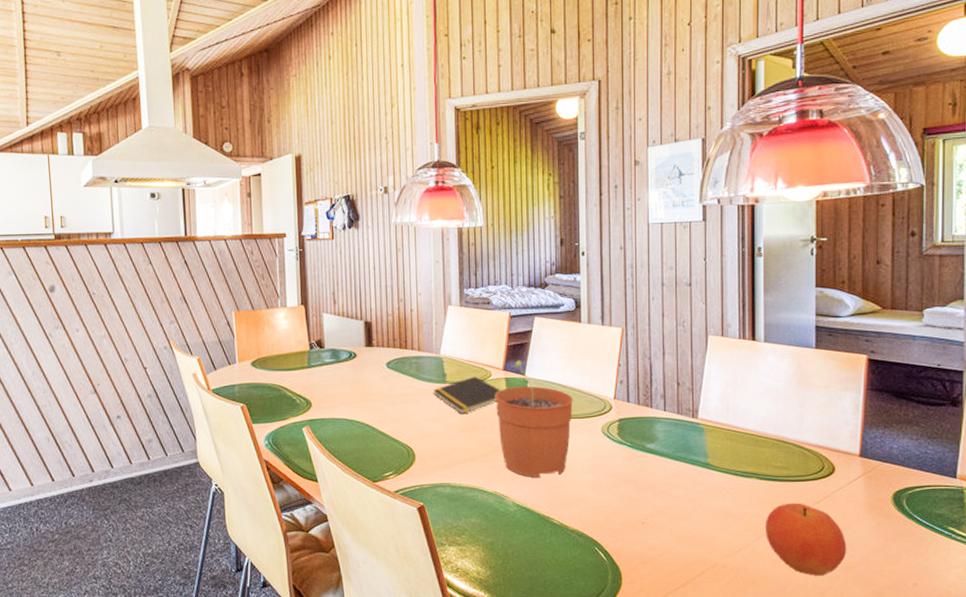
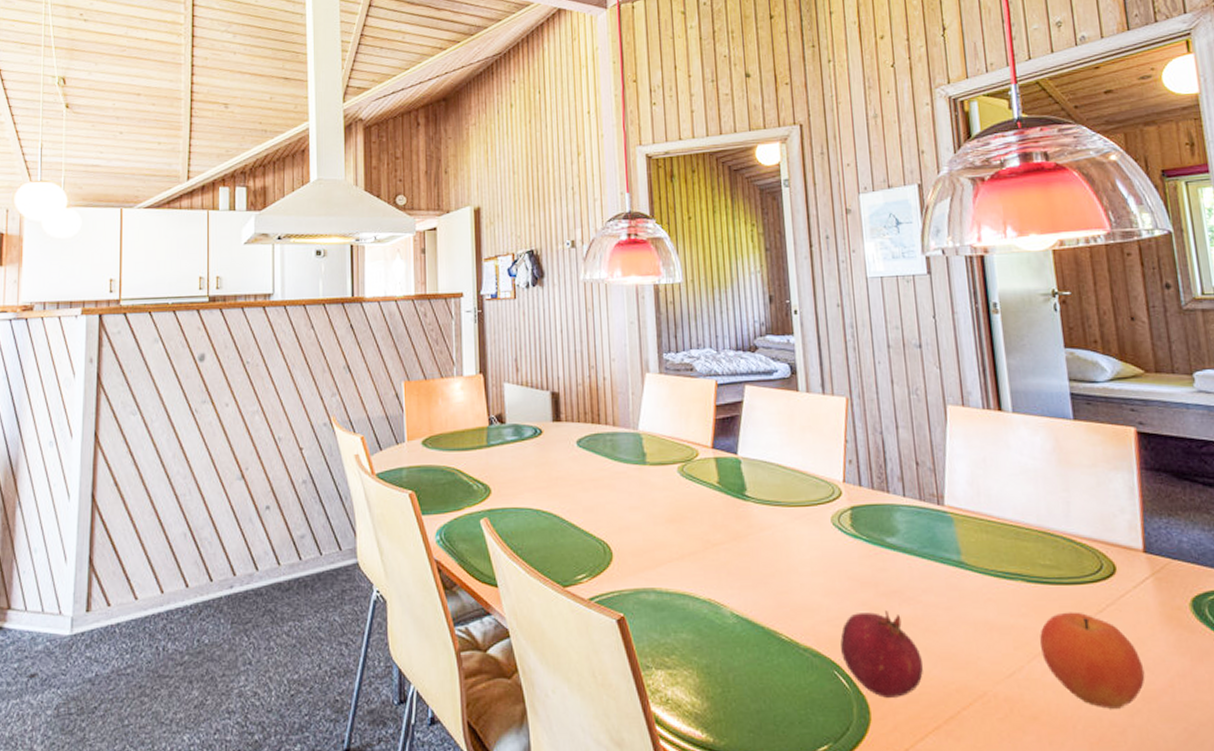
notepad: present [433,376,501,414] -> none [631,455,710,502]
plant pot: present [495,360,573,478] -> none [703,436,796,582]
fruit: none [602,501,667,567] -> present [840,610,923,698]

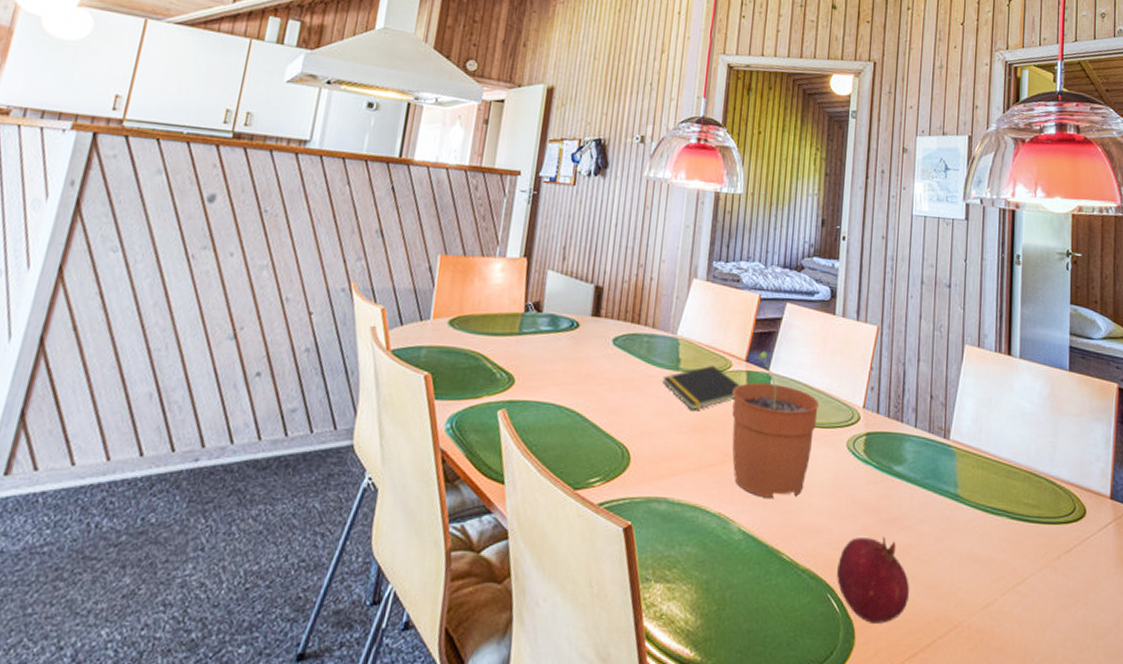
notepad: none [631,455,710,502] -> present [662,365,740,411]
plant pot: none [703,436,796,582] -> present [732,351,819,499]
fruit: present [1040,612,1145,709] -> none [1014,549,1097,644]

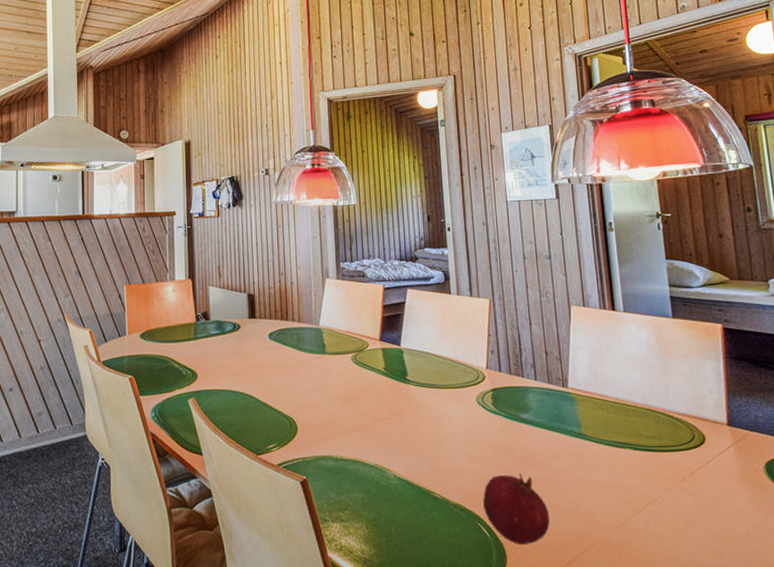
notepad: present [662,365,740,411] -> none [313,347,378,385]
plant pot: present [732,351,819,499] -> none [372,330,448,450]

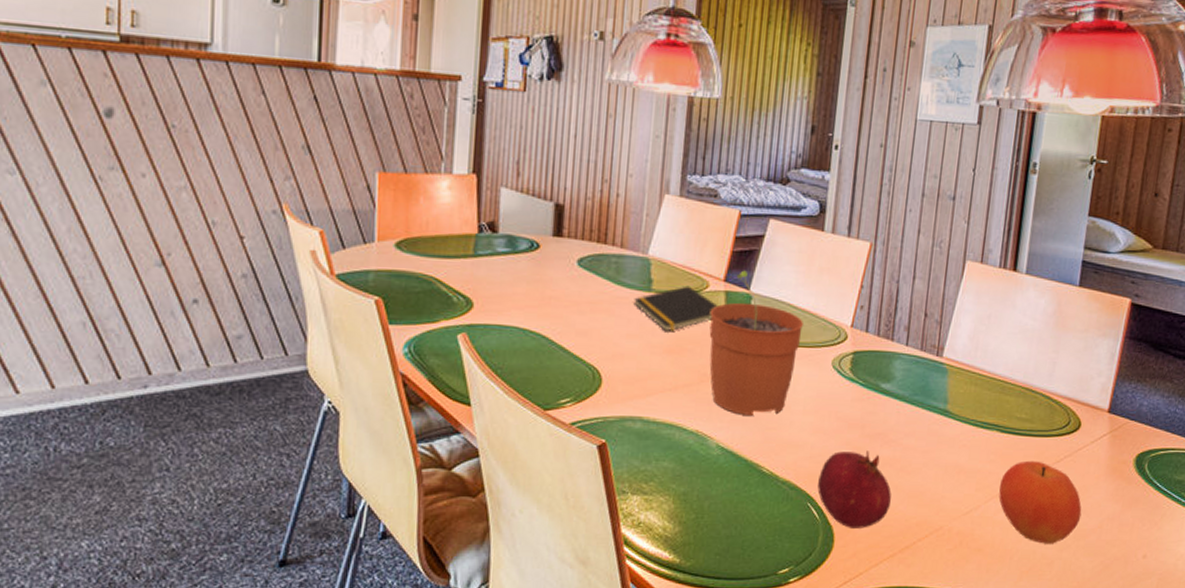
notepad: none [313,347,378,385] -> present [633,285,718,332]
plant pot: none [372,330,448,450] -> present [709,270,803,417]
fruit: none [644,474,728,552] -> present [998,460,1082,544]

